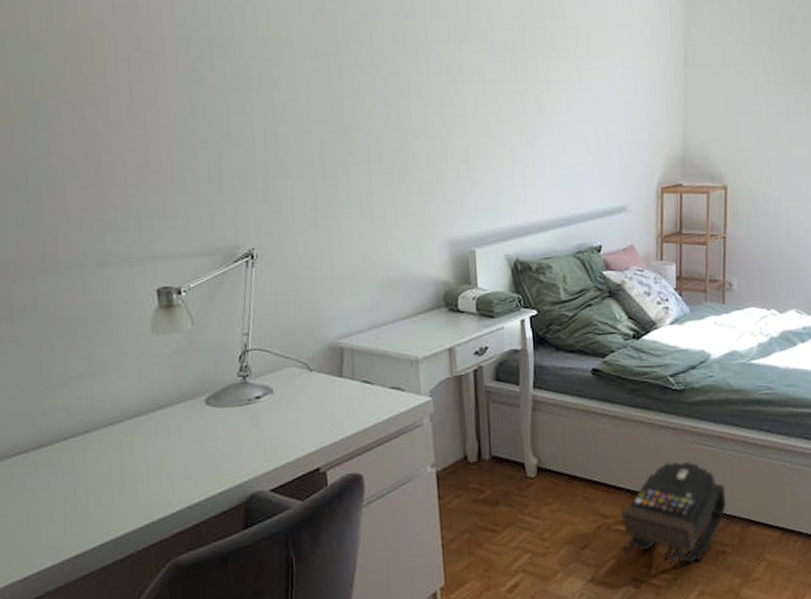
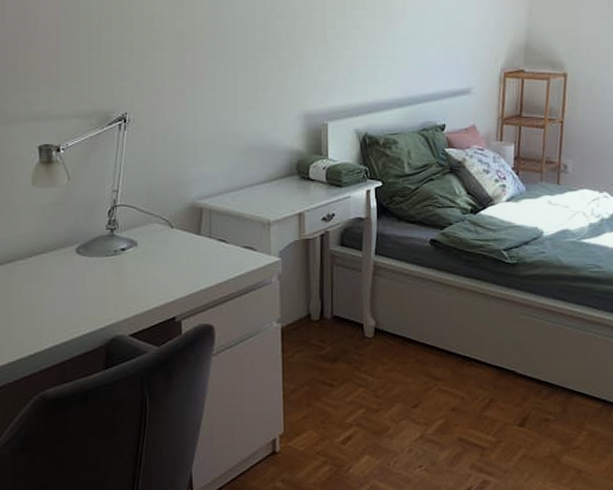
backpack: present [621,461,726,565] -> none [450,331,551,428]

